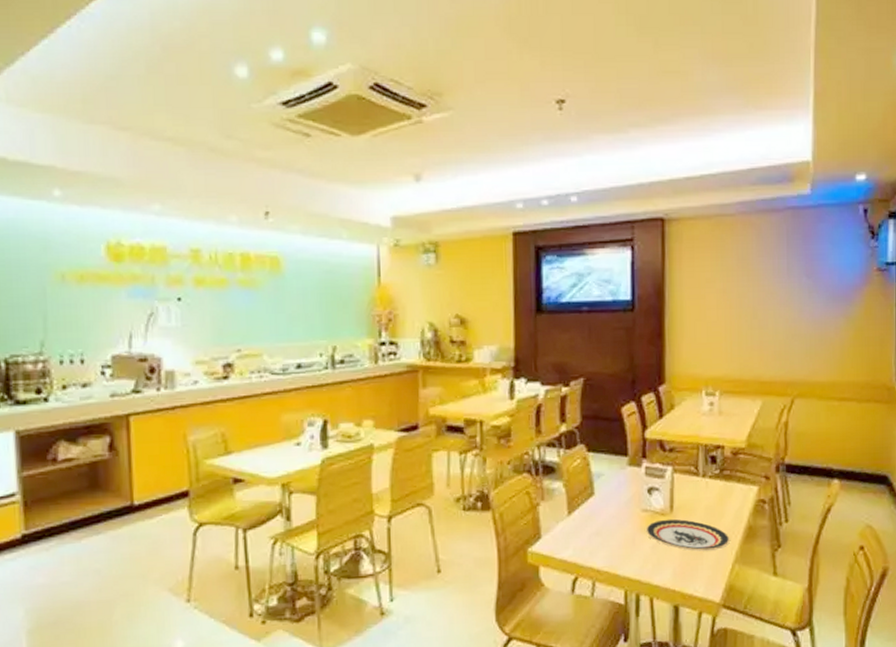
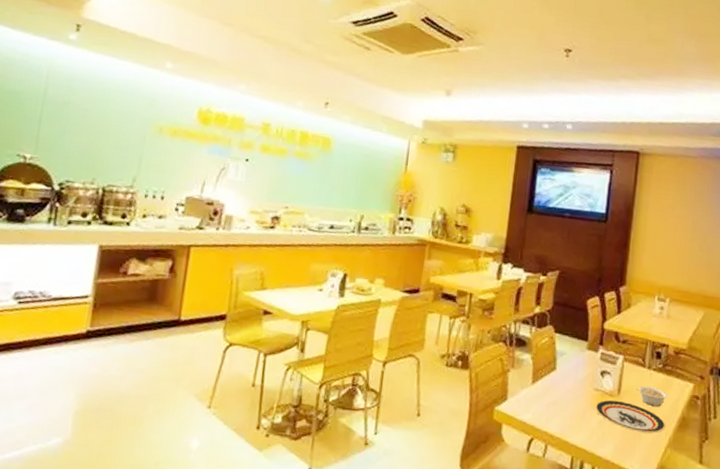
legume: none [690,497,729,519] -> present [635,385,668,407]

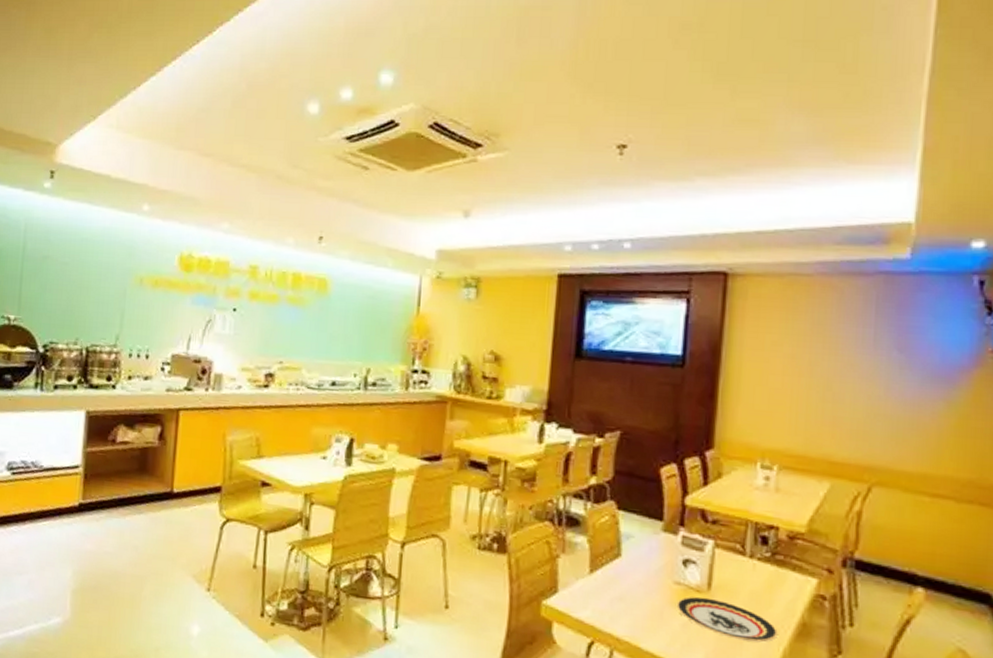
legume: present [635,385,668,407] -> none [733,579,780,608]

